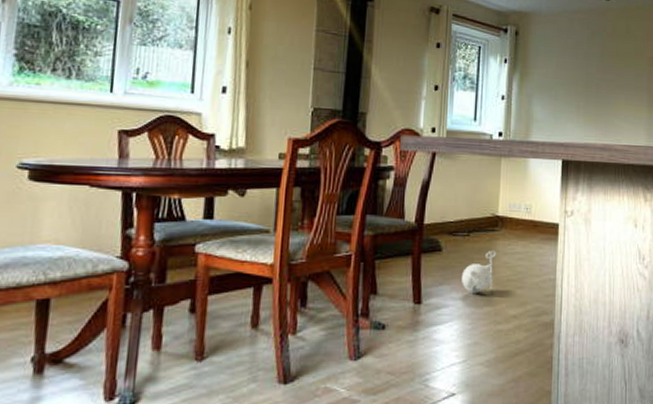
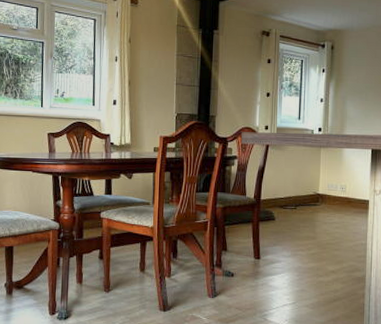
toy figurine: present [462,250,497,293] -> none [291,220,318,253]

